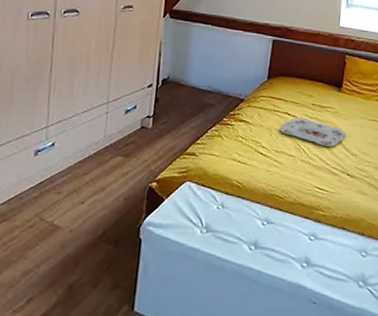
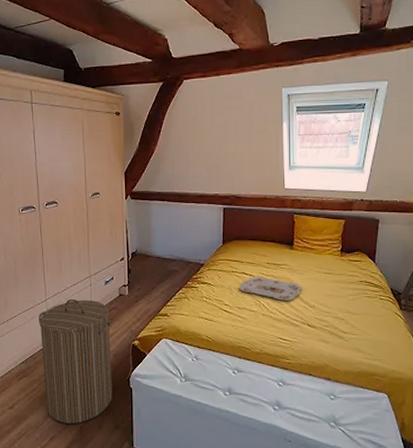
laundry hamper: none [28,127,131,281] -> present [38,299,115,423]

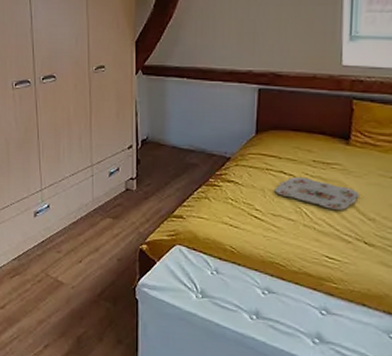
laundry hamper: present [38,299,115,423] -> none [32,190,119,333]

